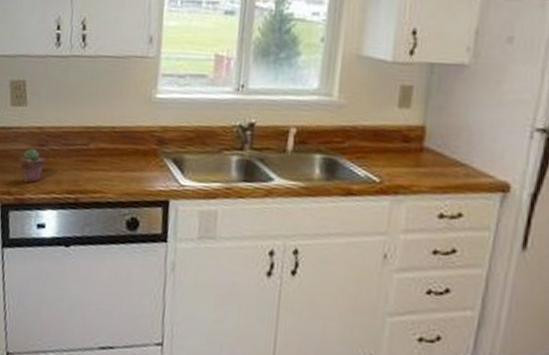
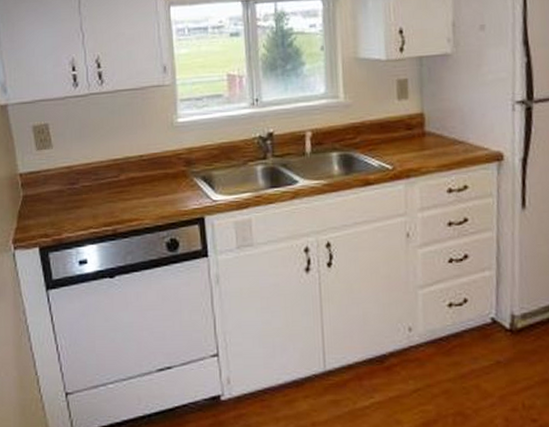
potted succulent: present [19,149,45,183] -> none [52,189,78,222]

